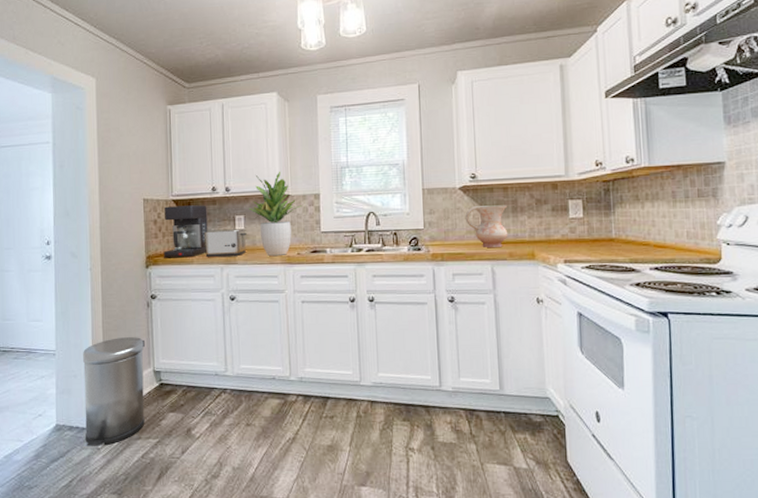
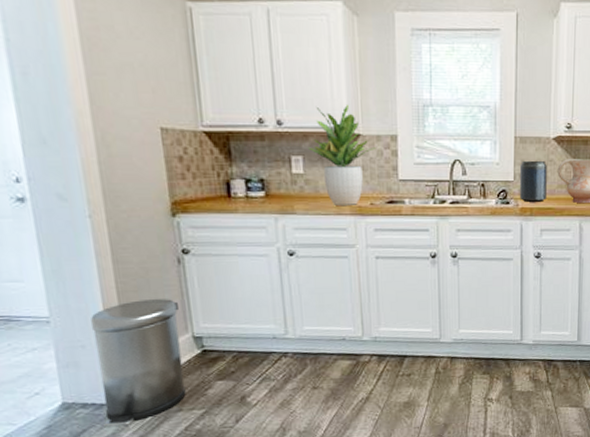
coffee maker: present [164,205,208,258] -> none [192,139,255,205]
toaster: present [203,228,247,258] -> none [249,172,307,206]
soda can: none [428,208,456,248] -> present [519,160,547,202]

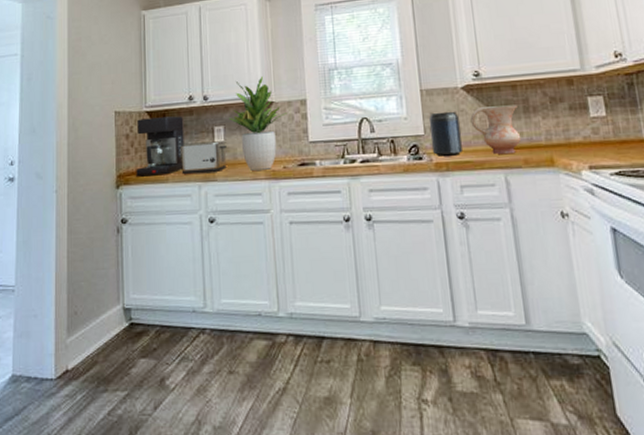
pedal bin: present [90,299,186,427] -> none [41,268,114,404]
coffee maker: none [192,139,255,205] -> present [136,116,184,177]
toaster: none [249,172,307,206] -> present [179,141,227,175]

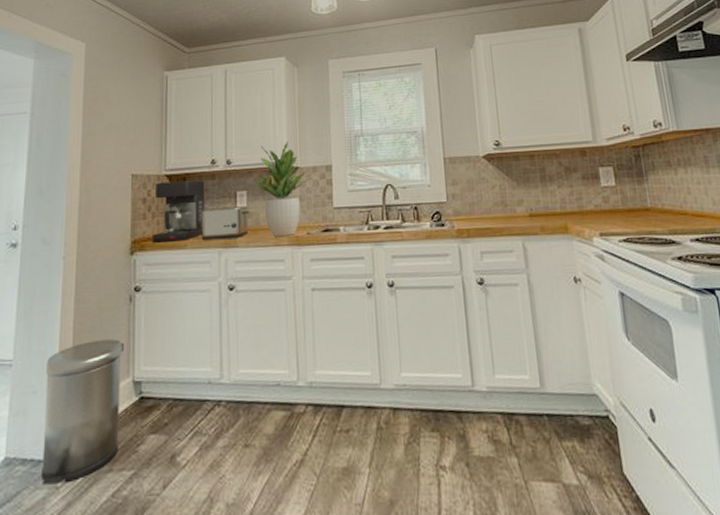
pedal bin: none [41,268,114,404] -> present [37,339,124,489]
soda can: present [428,111,463,156] -> none [451,179,483,223]
ceramic jug: present [470,105,522,155] -> none [491,174,538,222]

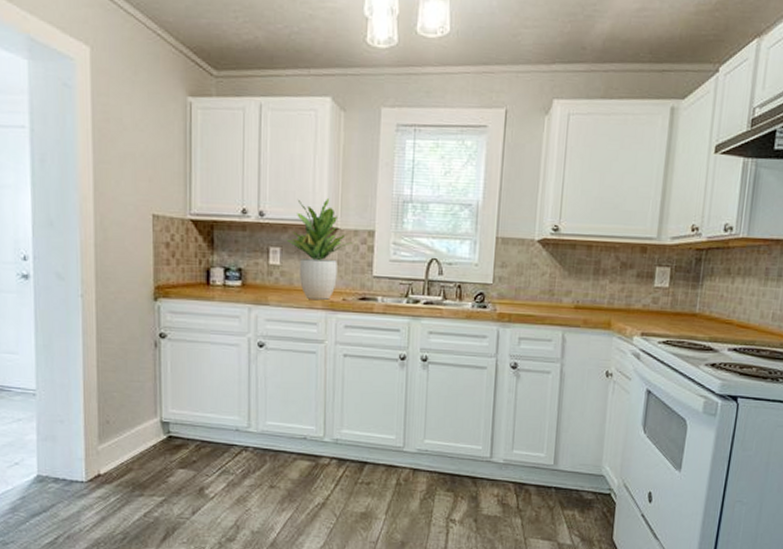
pedal bin: present [37,339,124,489] -> none [70,380,150,504]
coffee maker: present [152,180,205,243] -> none [177,227,235,293]
toaster: present [200,206,249,241] -> none [228,261,282,297]

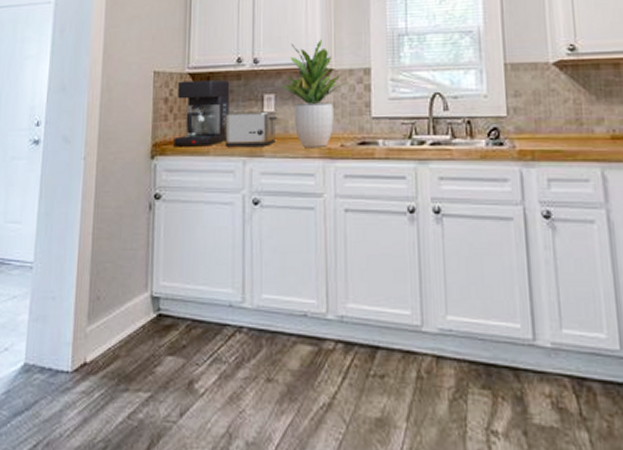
coffee maker: none [177,227,235,293] -> present [174,80,230,147]
toaster: none [228,261,282,297] -> present [223,111,277,148]

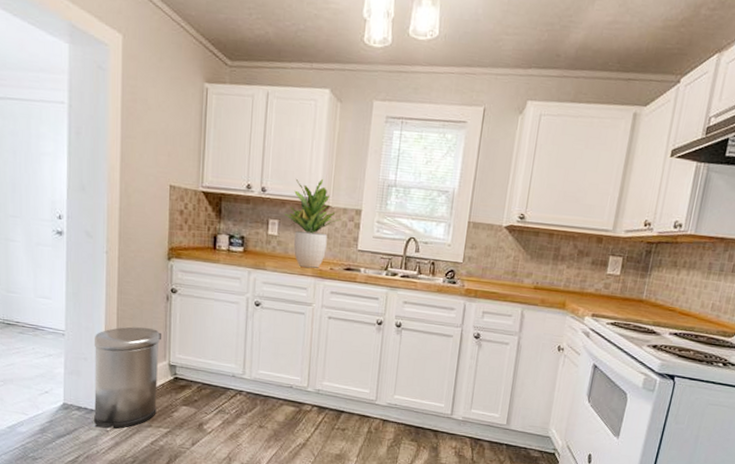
pedal bin: none [54,249,143,401] -> present [90,326,161,431]
coffee maker: present [174,80,230,147] -> none [188,197,240,256]
toaster: present [223,111,277,148] -> none [233,230,279,263]

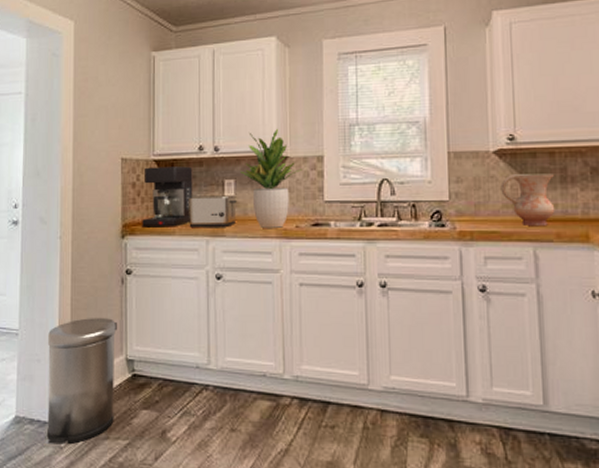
coffee maker: none [188,197,240,256] -> present [142,166,193,228]
toaster: none [233,230,279,263] -> present [187,195,237,229]
ceramic jug: none [505,247,549,293] -> present [500,173,555,227]

